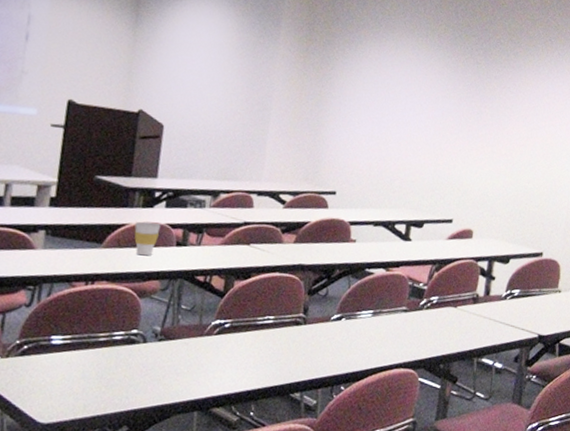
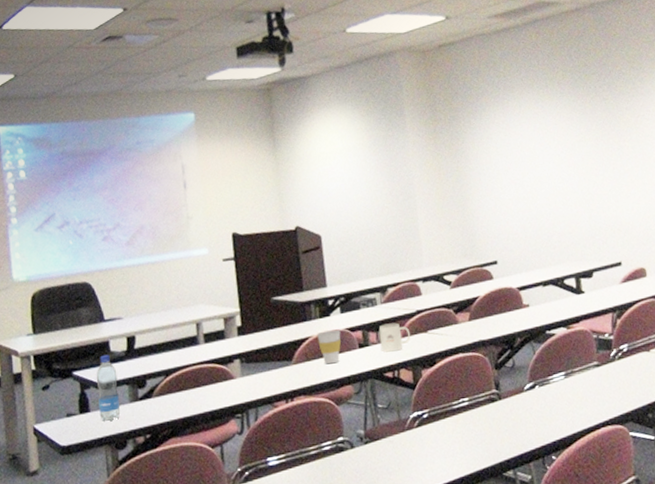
mug: none [198,228,233,257] -> present [378,322,411,353]

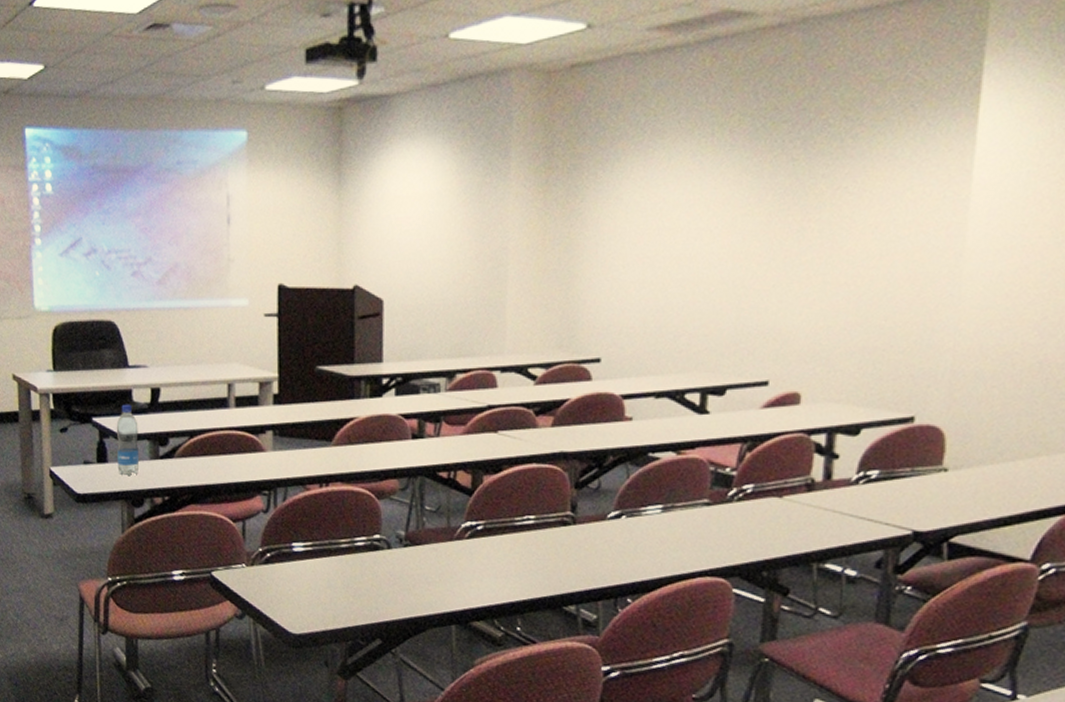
cup: present [317,329,342,365] -> none [364,413,393,452]
mug: present [378,322,411,353] -> none [437,415,477,449]

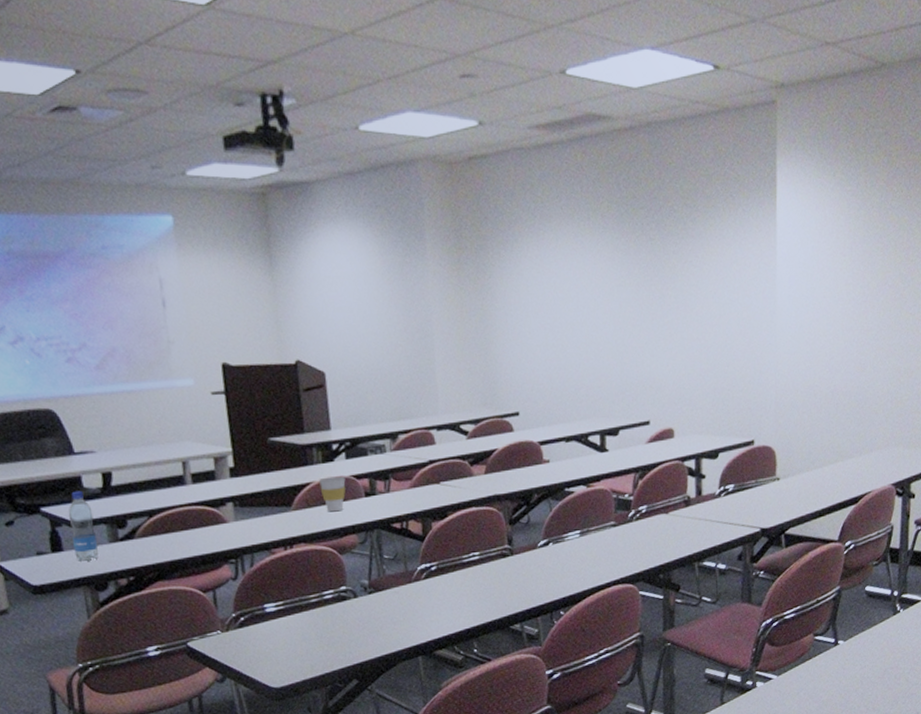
cup: none [364,413,393,452] -> present [319,476,346,512]

